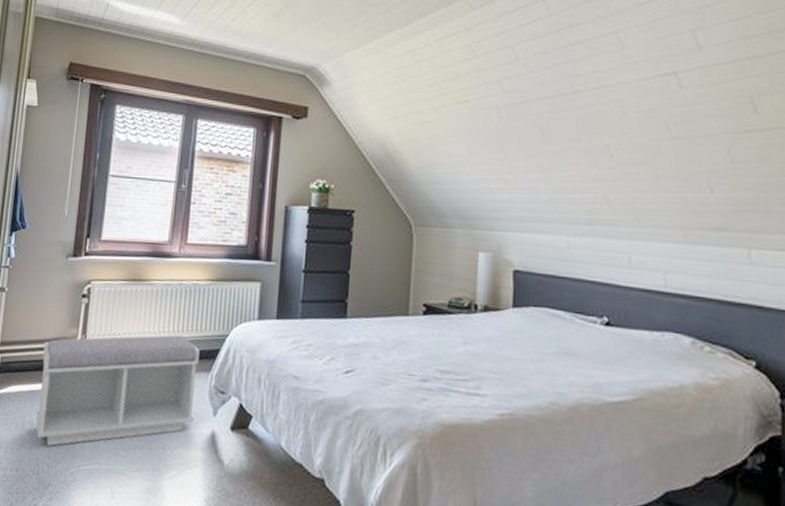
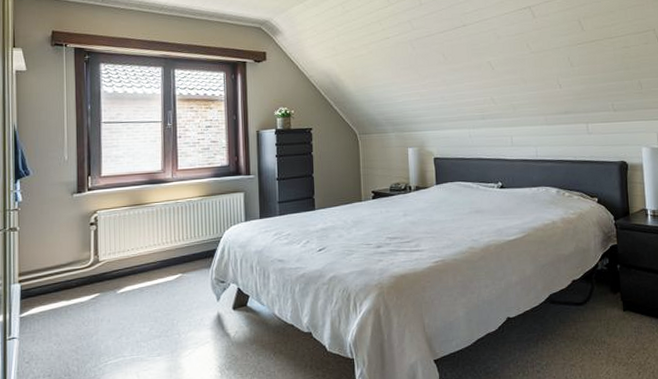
bench: present [36,334,200,446] -> none [60,243,201,351]

